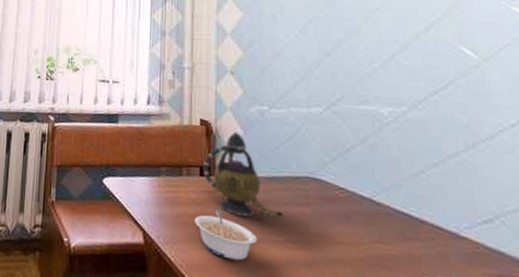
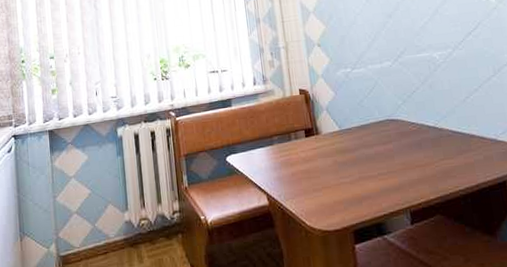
legume: present [194,209,257,261] -> none [306,161,357,200]
teapot: present [203,131,285,218] -> none [306,94,375,163]

